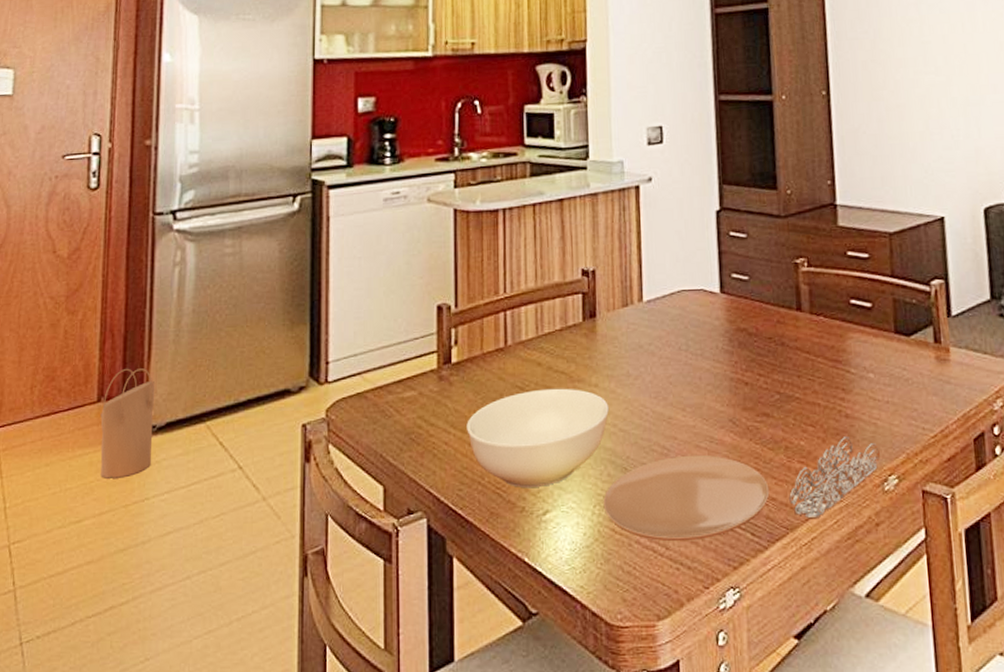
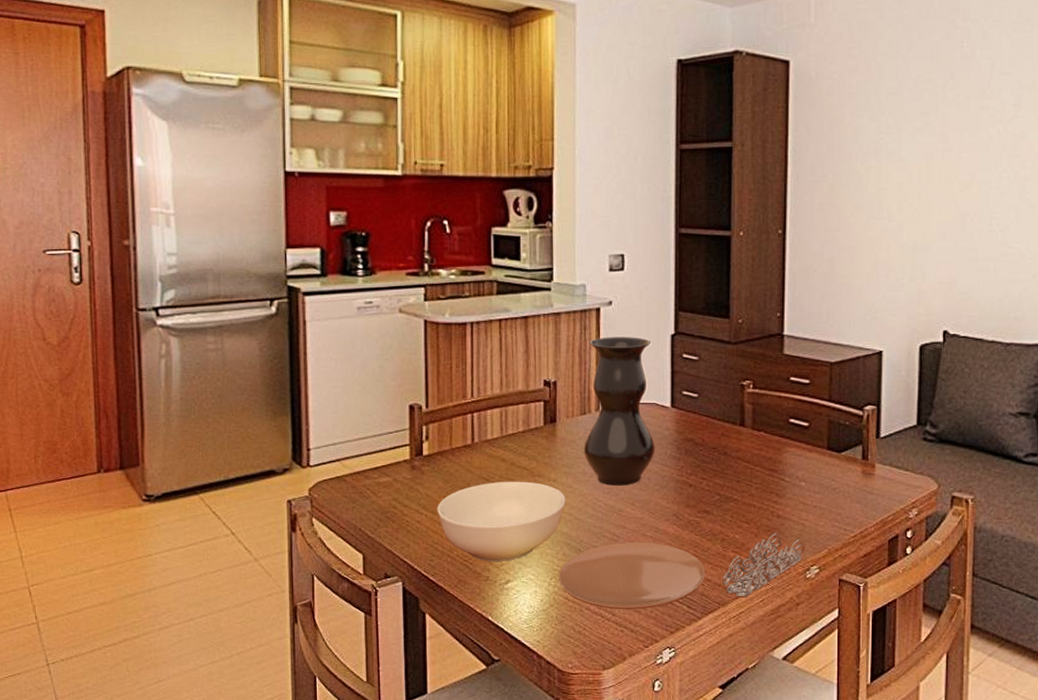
shopping bag: present [100,368,154,479] -> none [101,445,151,537]
vase: none [627,215,706,389] -> present [584,337,655,486]

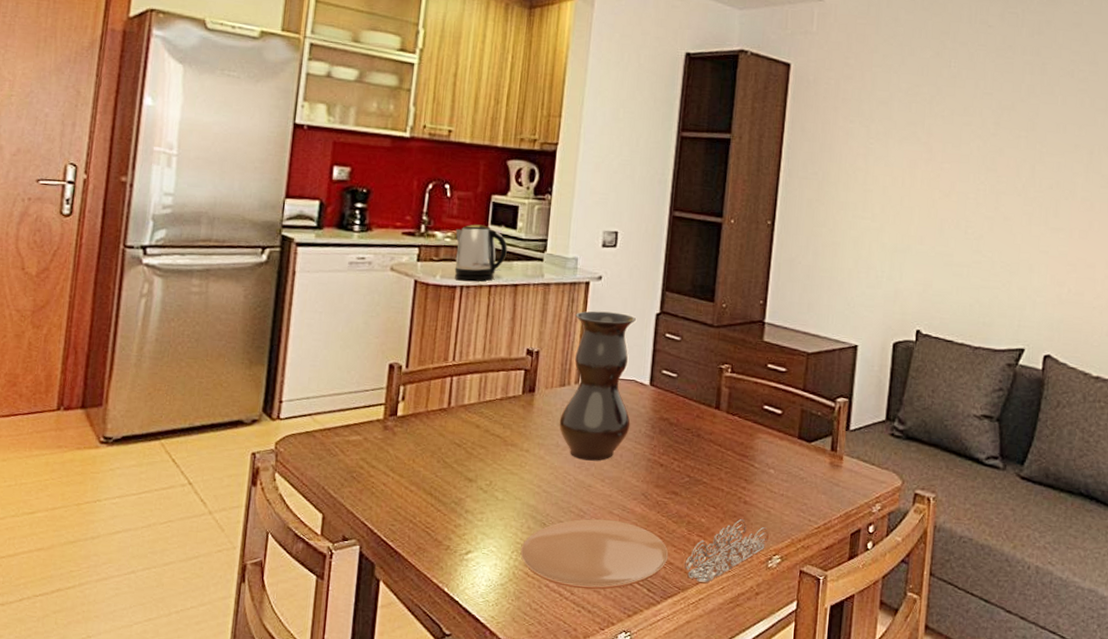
bowl: present [437,481,566,562] -> none [404,448,536,531]
kettle: none [459,258,513,317] -> present [454,224,507,281]

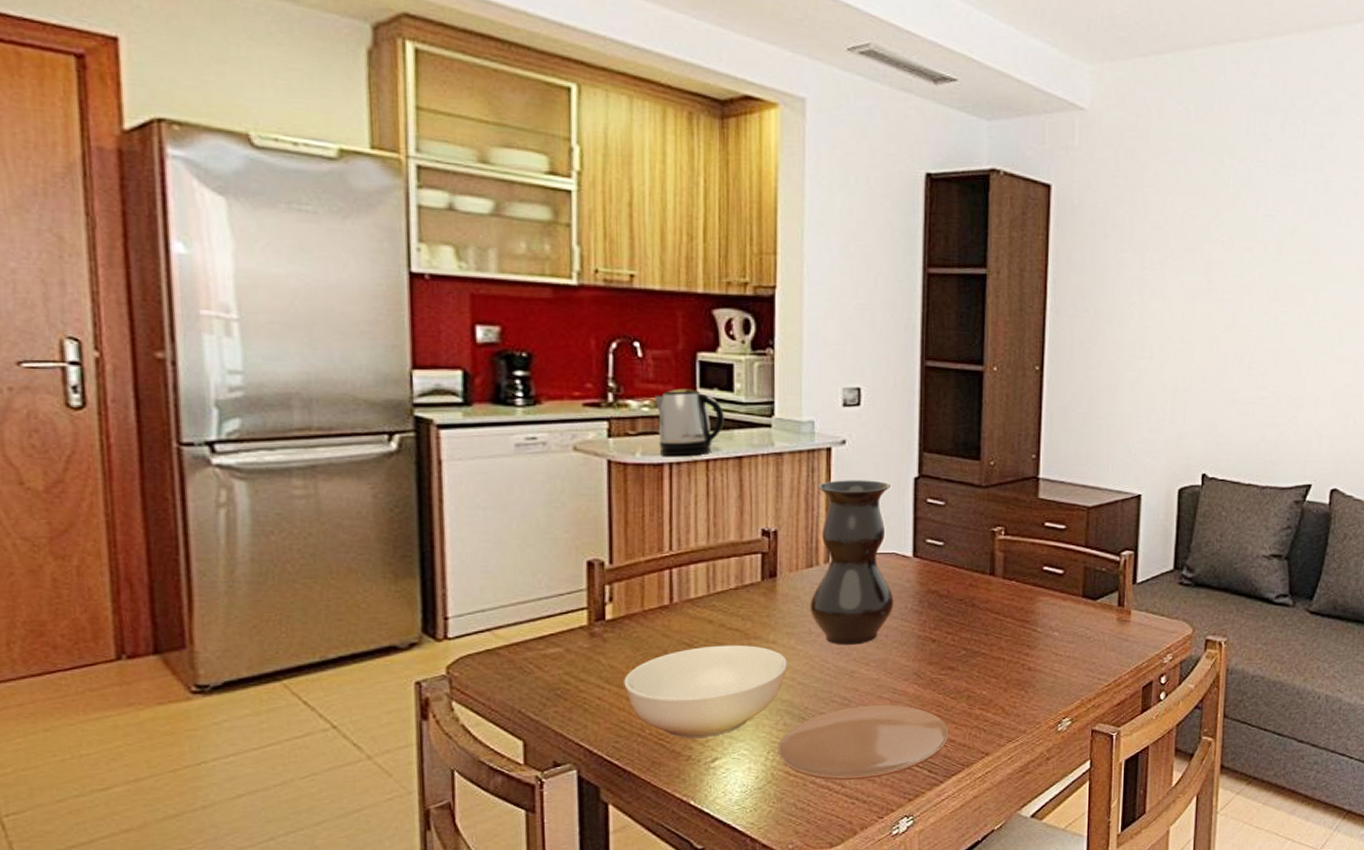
bowl: none [404,448,536,531] -> present [624,644,787,739]
napkin holder: present [684,519,769,584] -> none [967,686,1057,757]

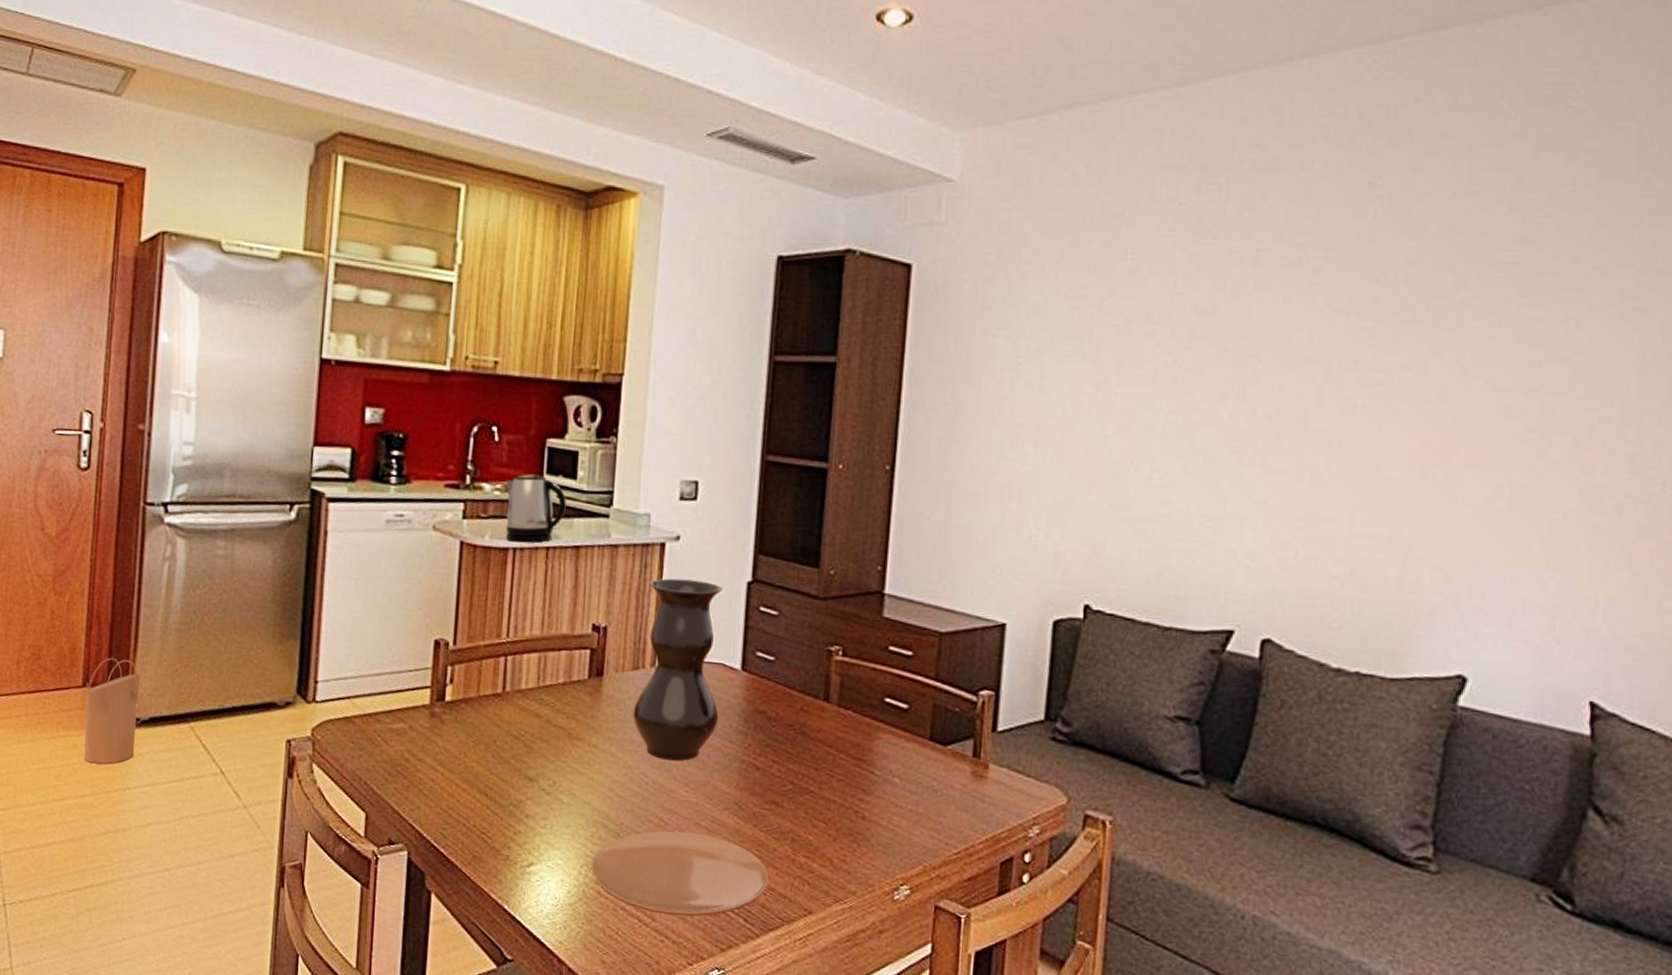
shopping bag: none [123,622,206,743] -> present [84,657,140,765]
bowl: present [624,644,787,739] -> none [455,741,607,839]

